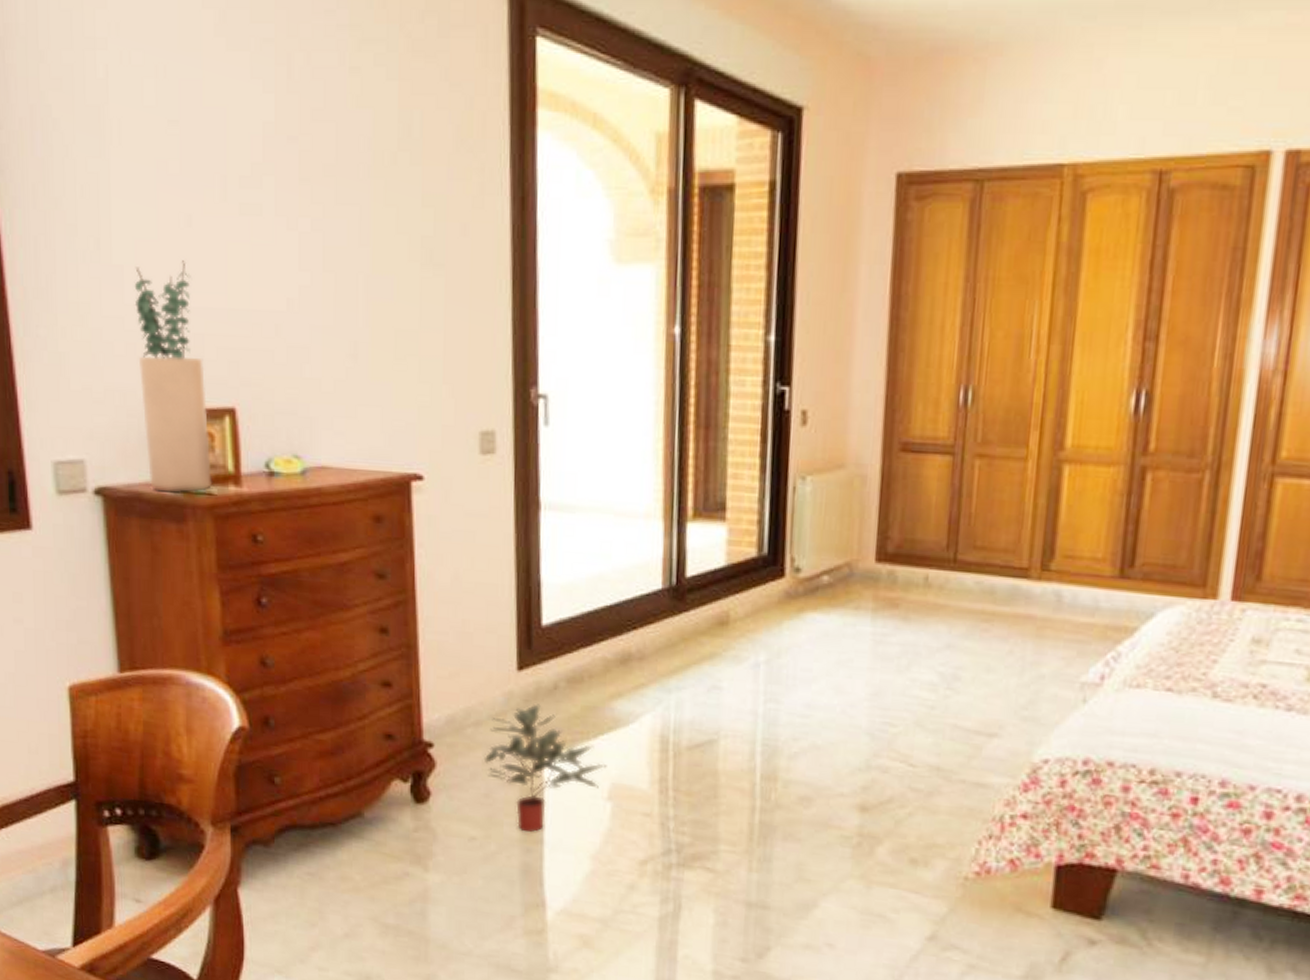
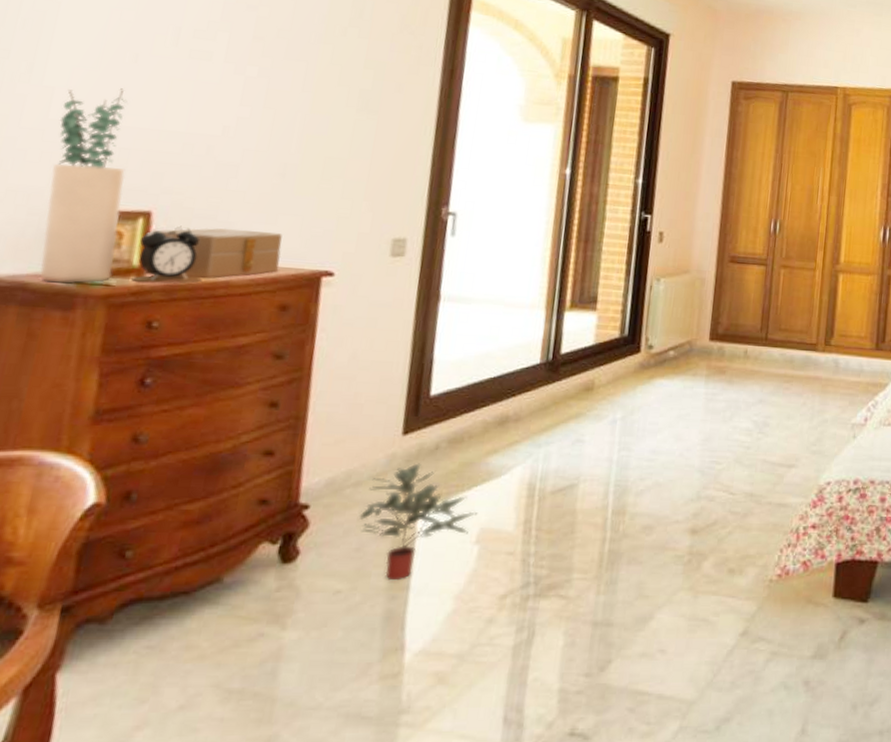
alarm clock: none [230,424,295,493] -> present [131,225,202,285]
jewelry box: none [238,424,367,486] -> present [144,228,283,280]

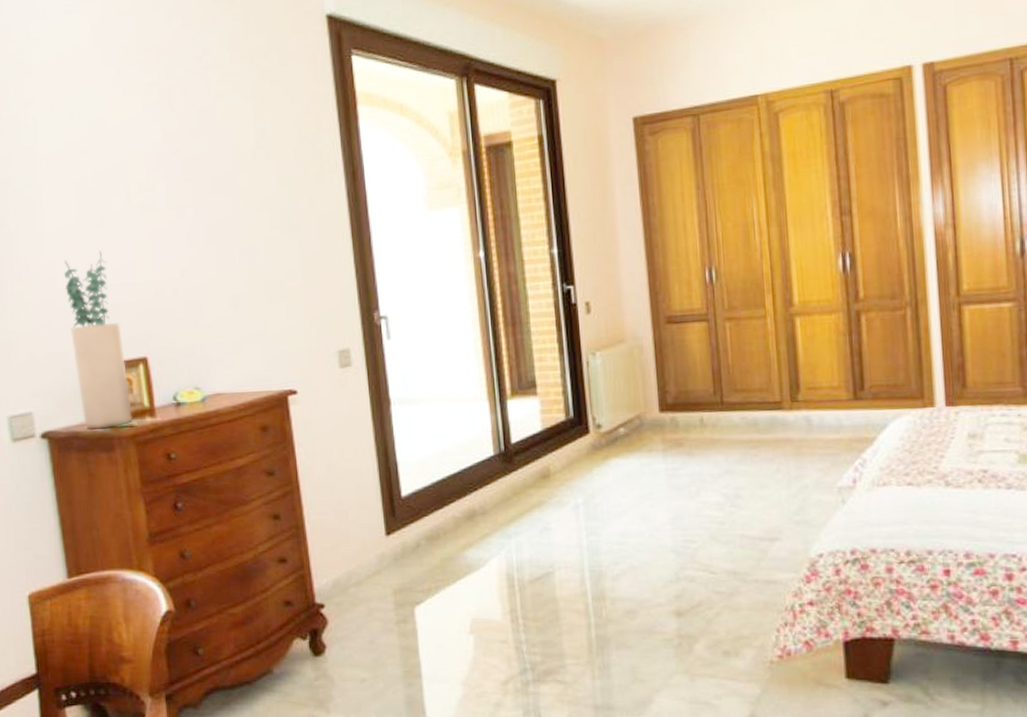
alarm clock: present [131,225,202,285] -> none [145,367,198,421]
jewelry box: present [144,228,283,280] -> none [150,360,253,412]
potted plant: present [359,463,478,581] -> none [366,561,467,669]

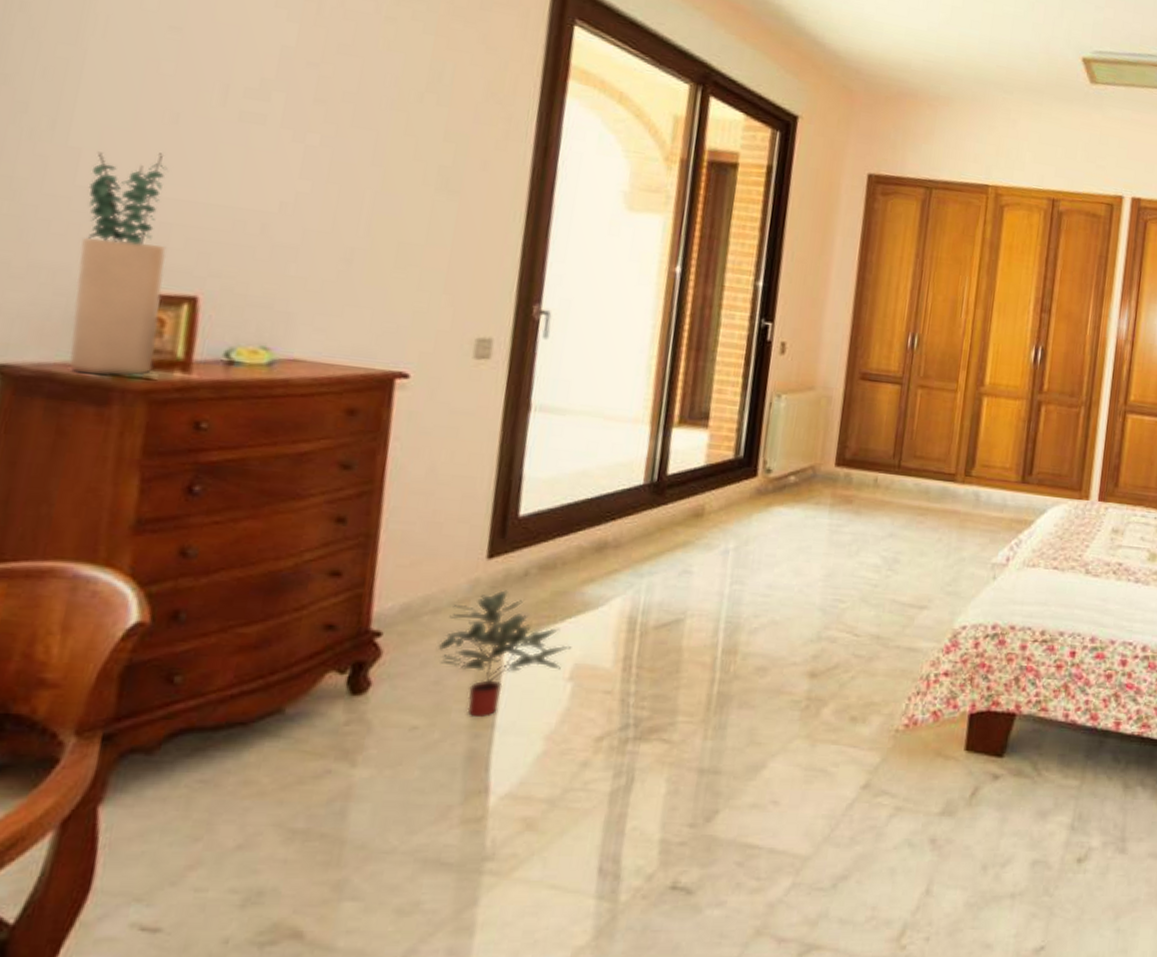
potted plant: none [366,561,467,669] -> present [438,590,572,718]

